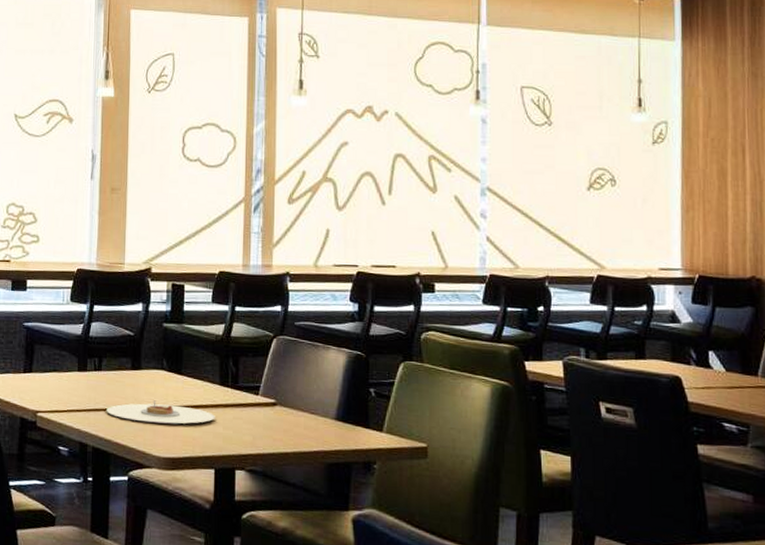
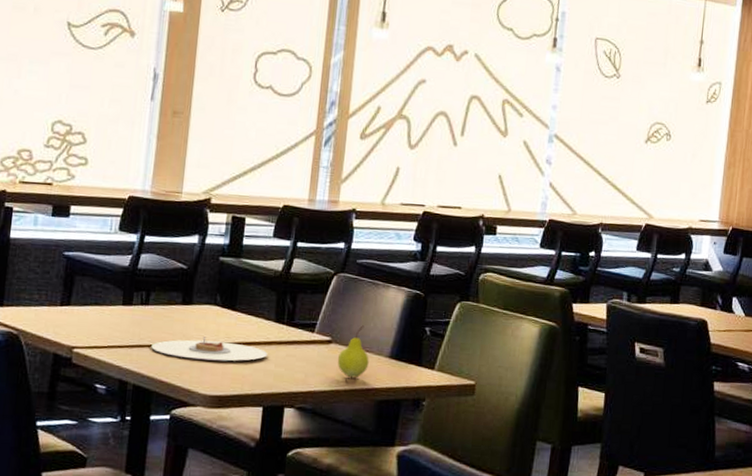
fruit: none [283,387,315,441] -> present [337,325,369,378]

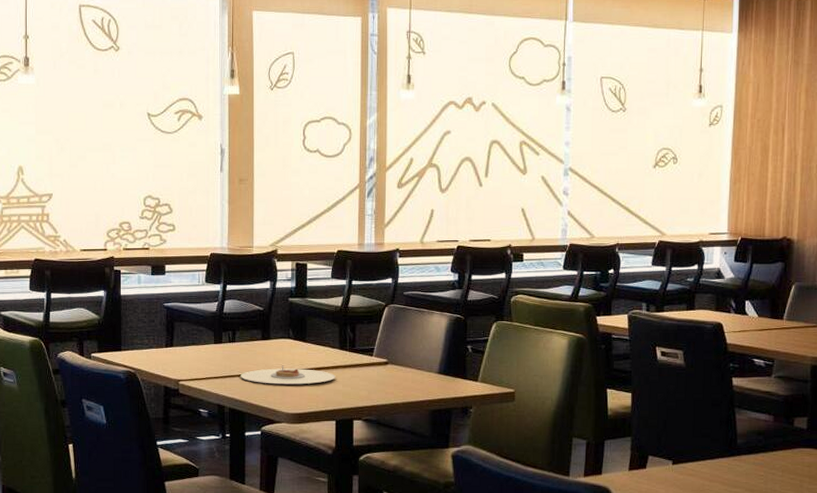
fruit: present [337,325,369,378] -> none [394,347,421,393]

